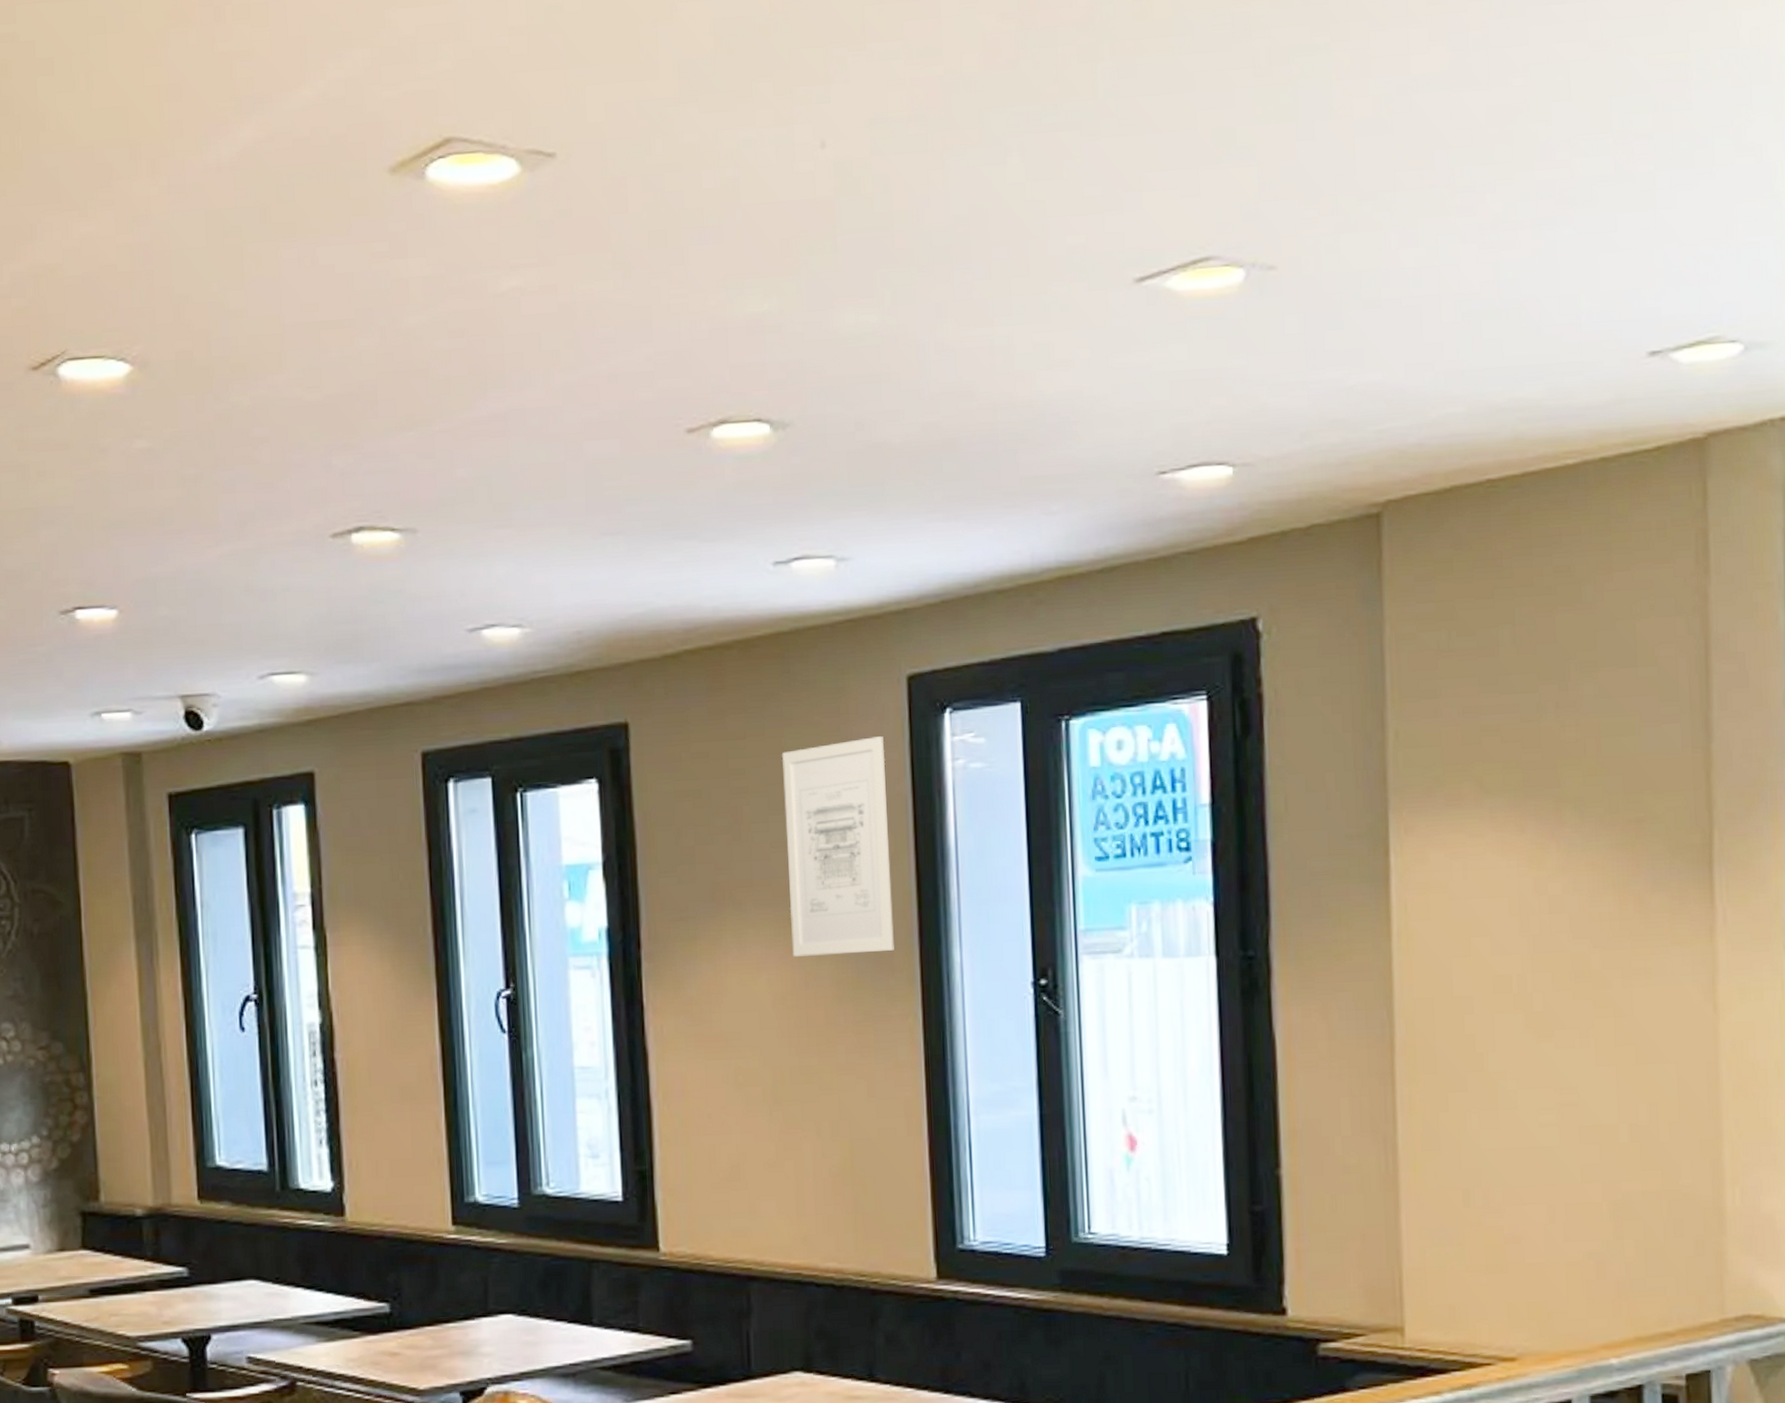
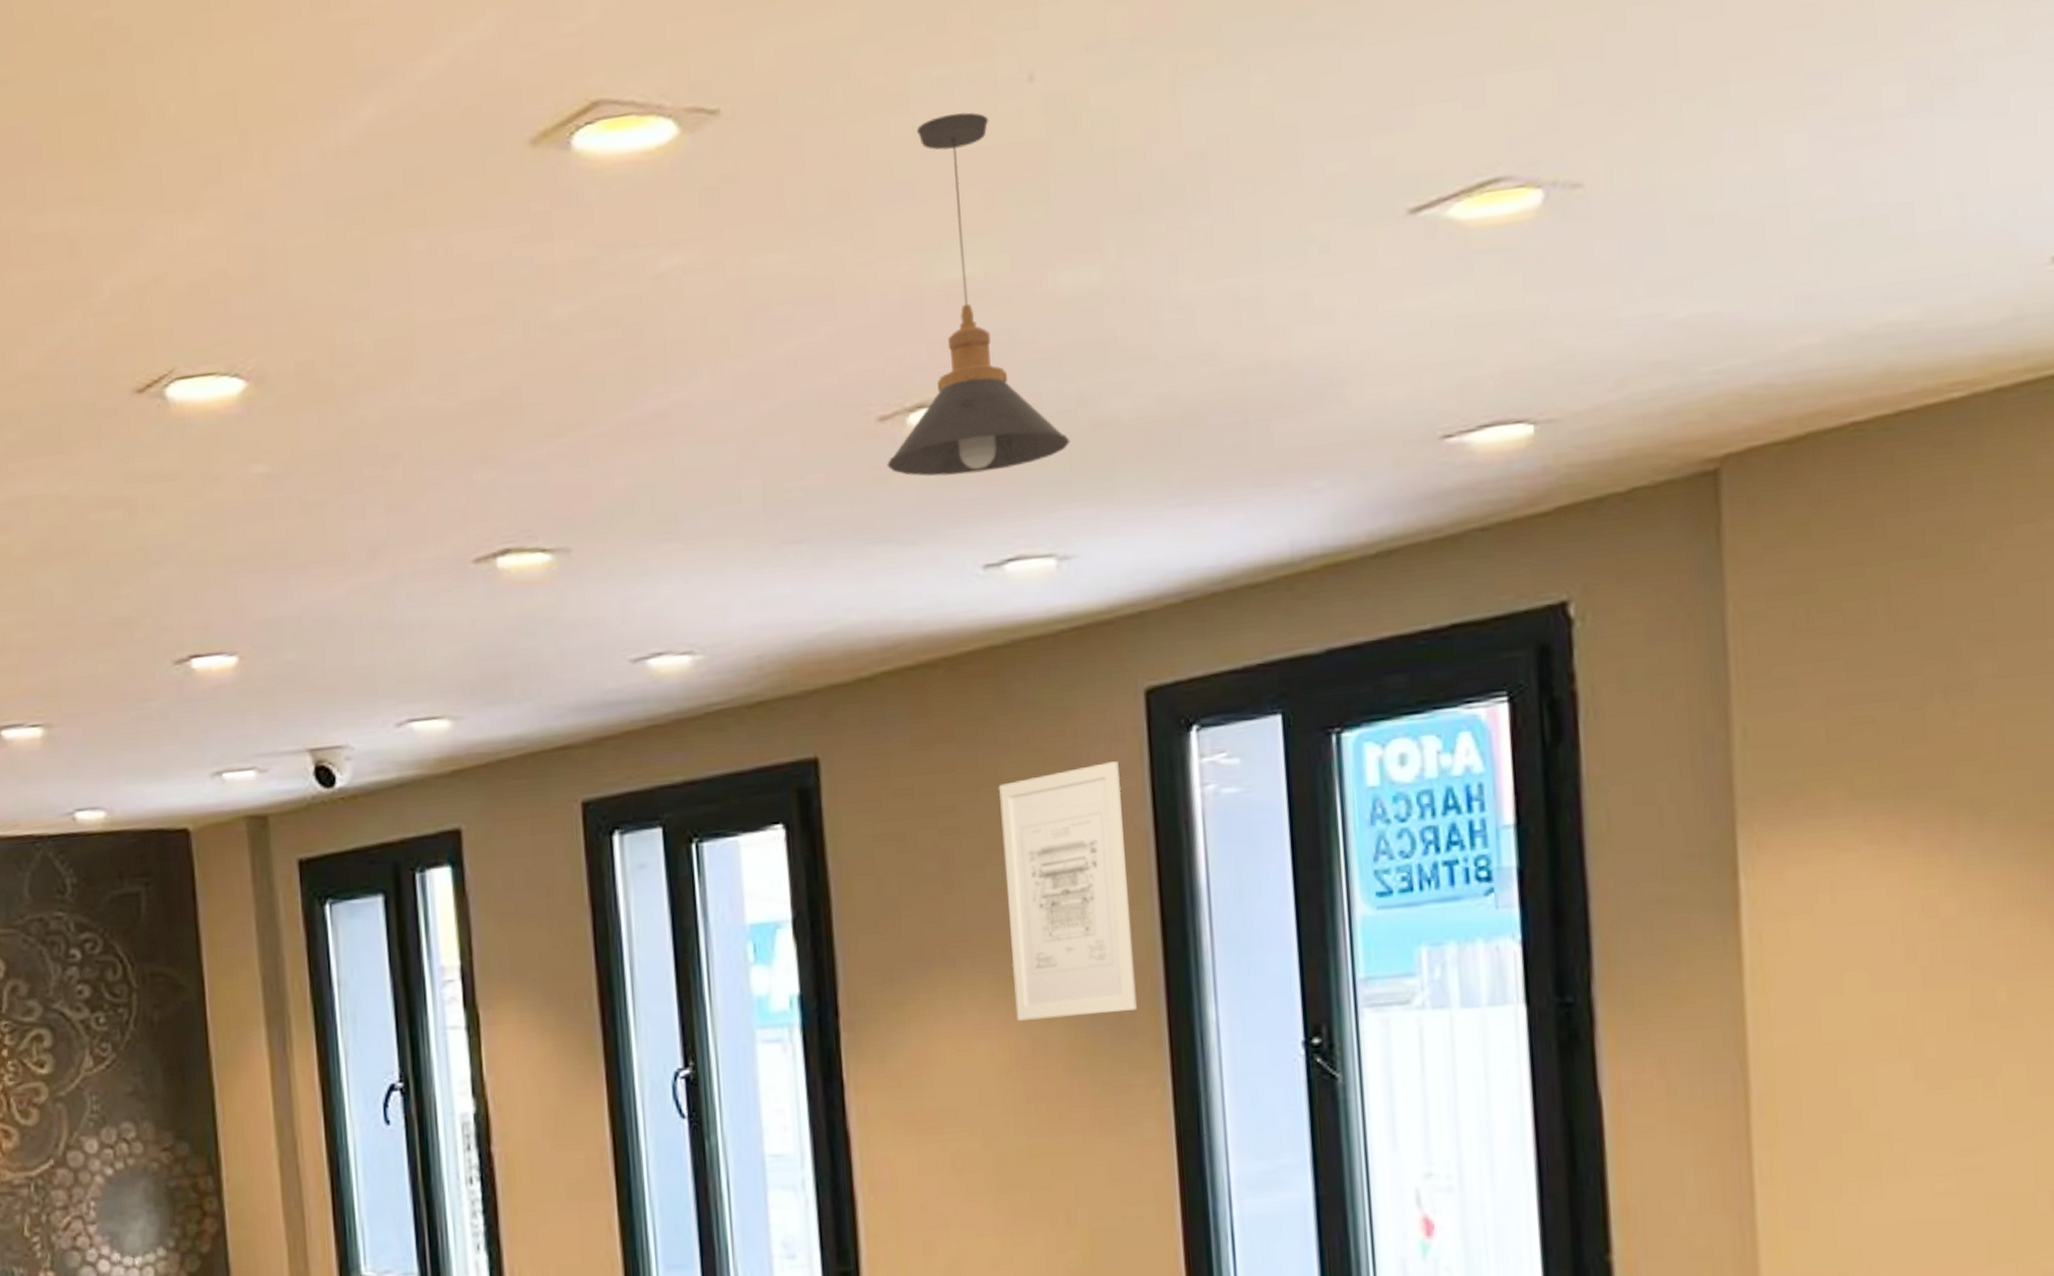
pendant light: none [693,171,849,483] -> present [887,112,1071,477]

